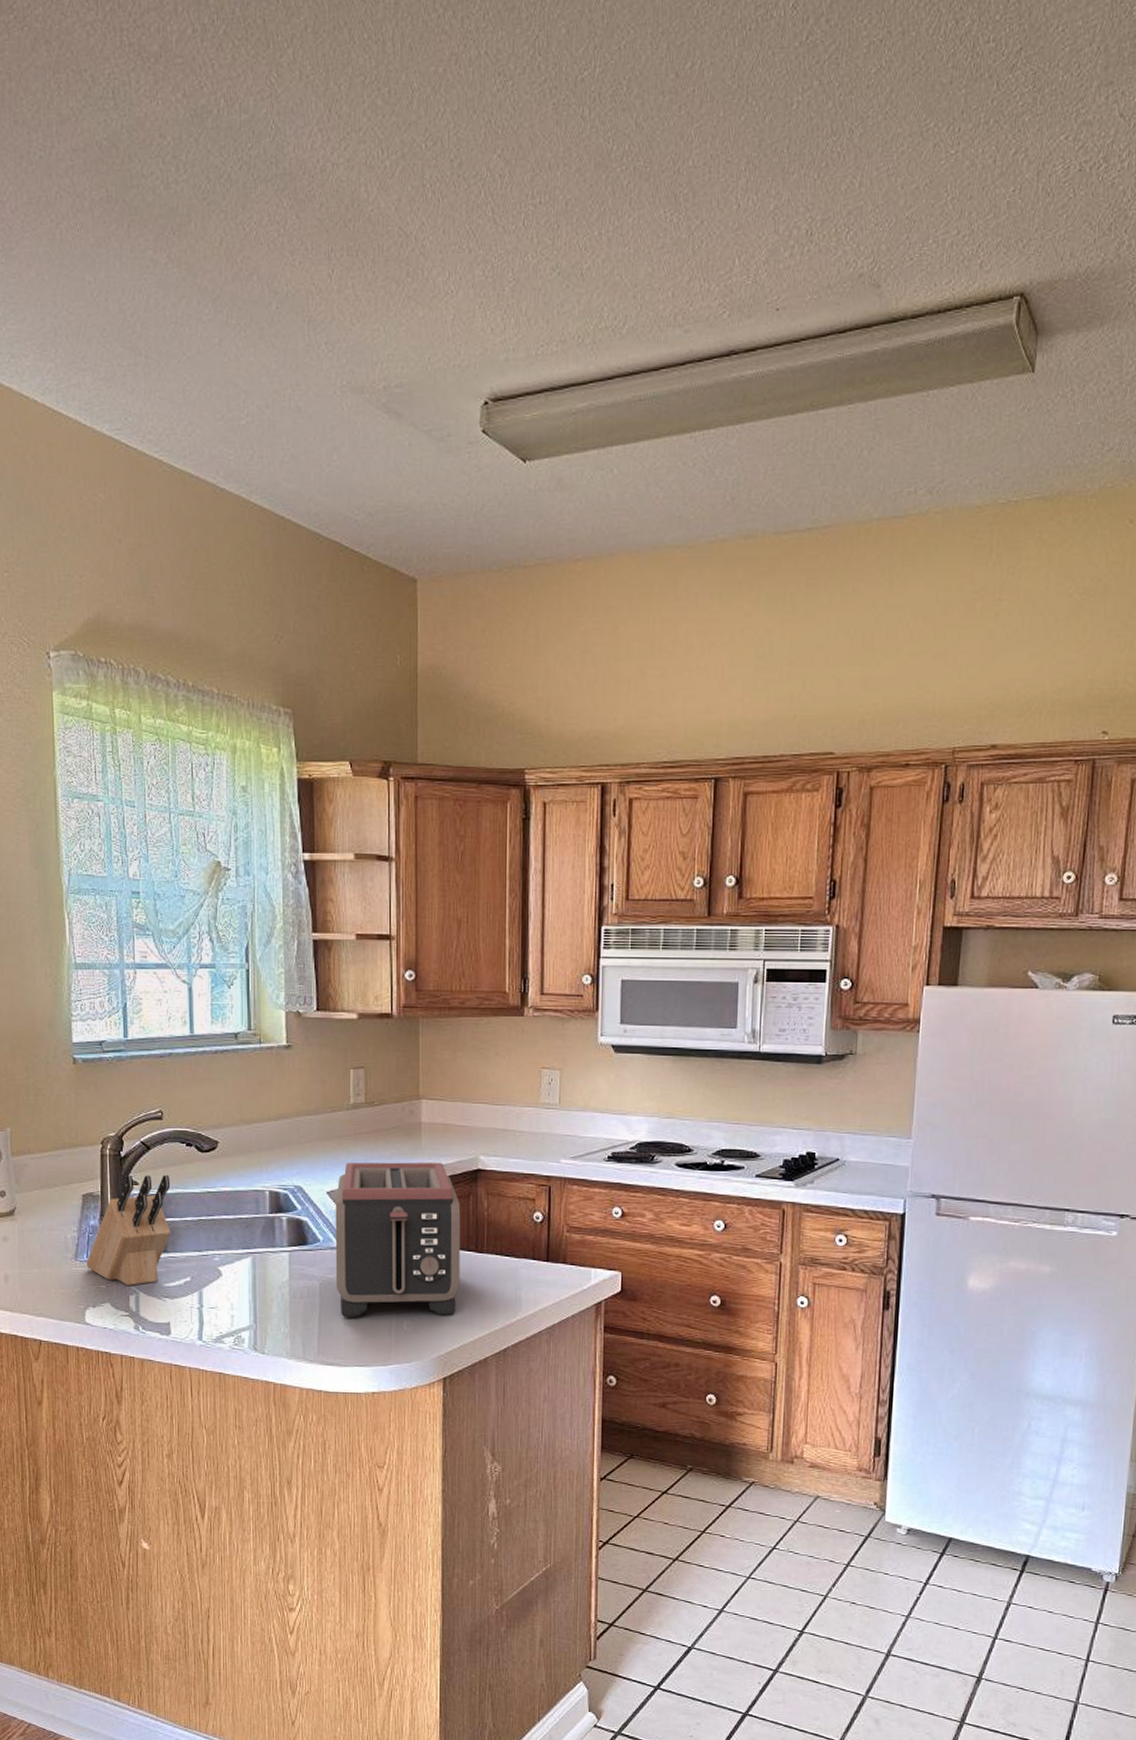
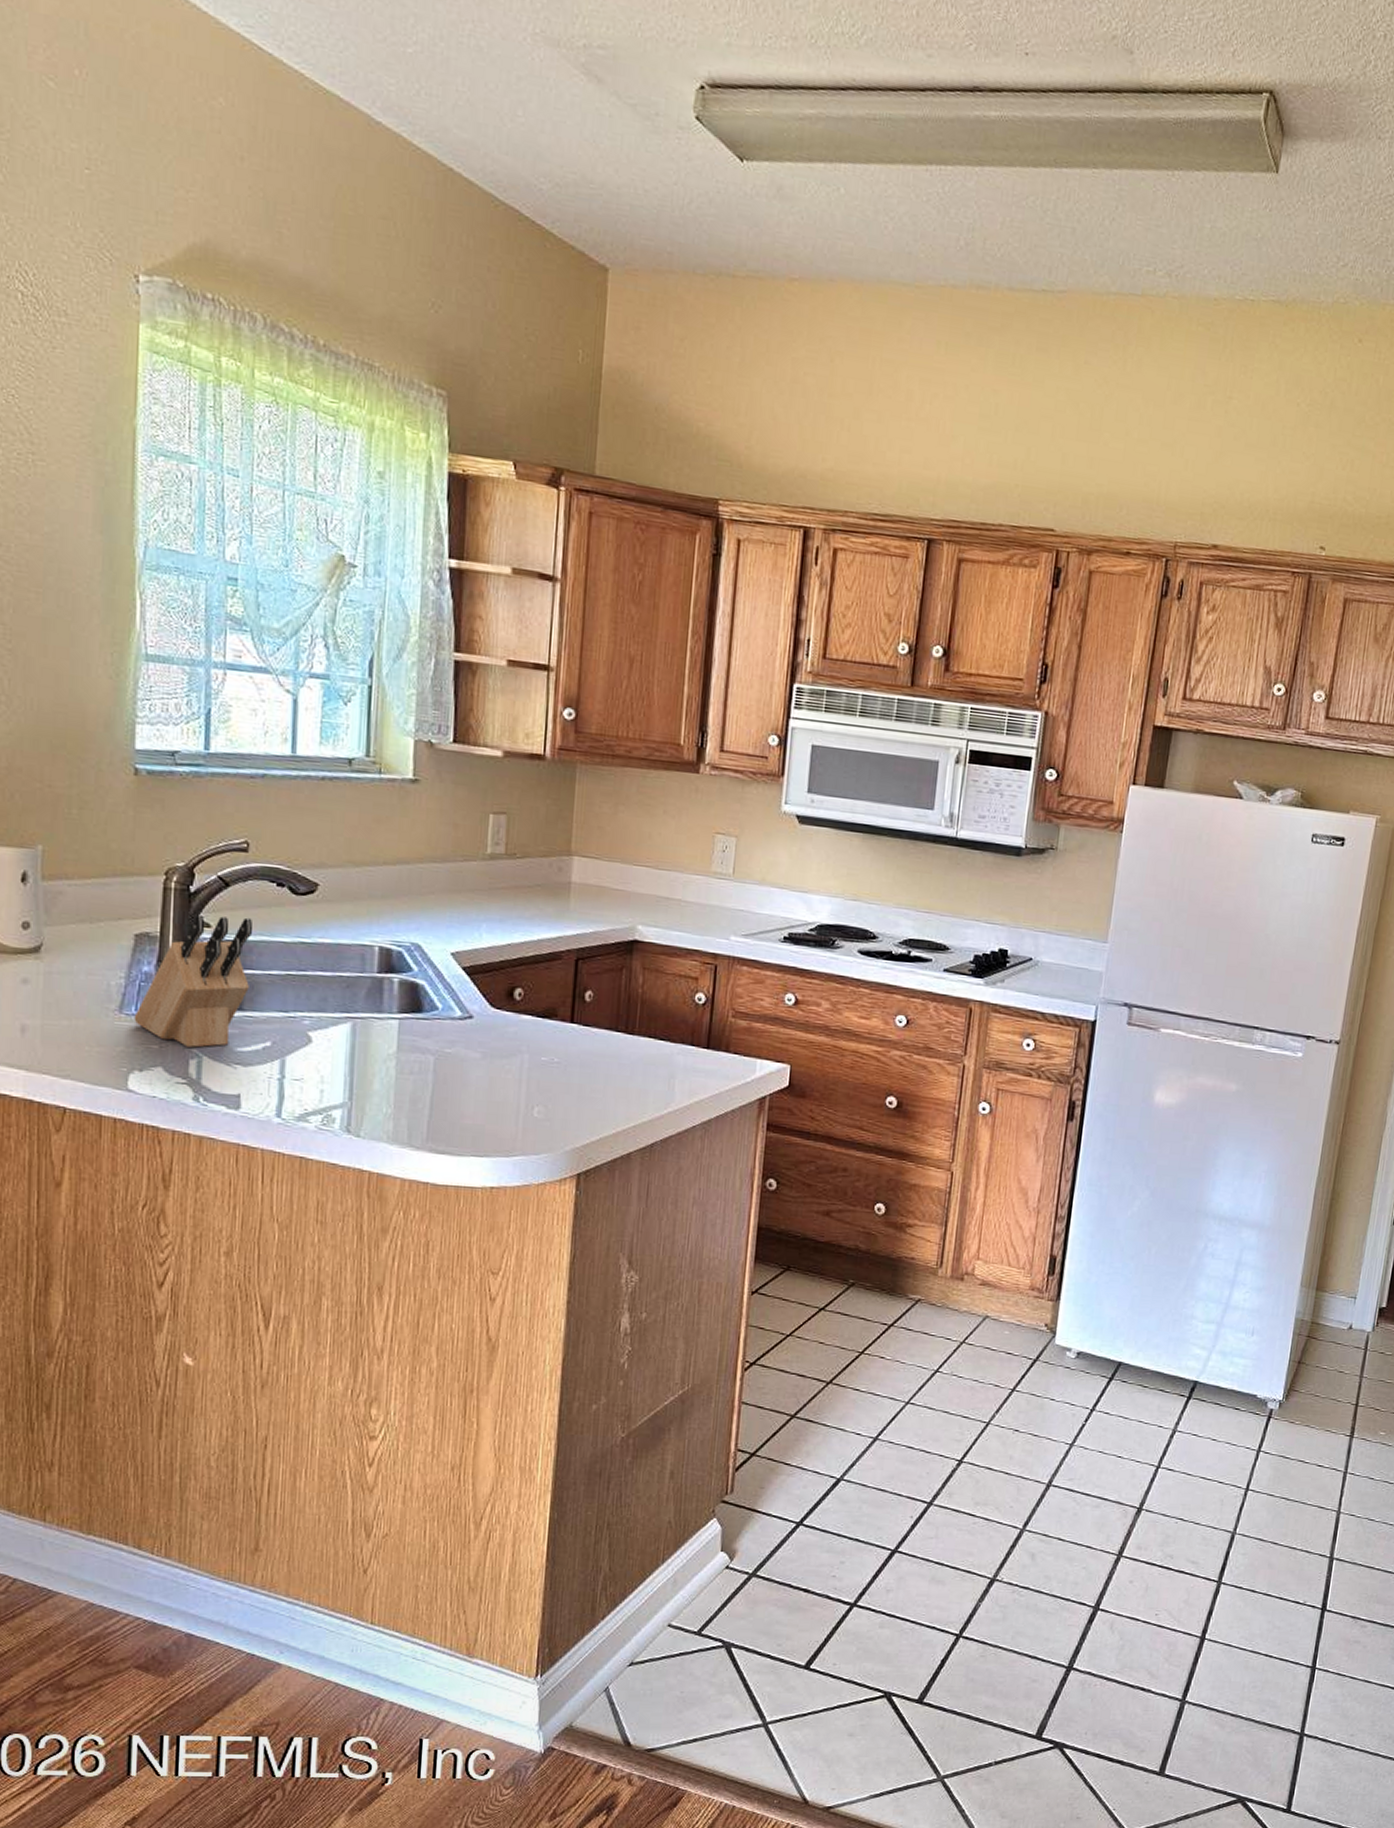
toaster: present [335,1162,461,1317] -> none [455,920,611,1104]

